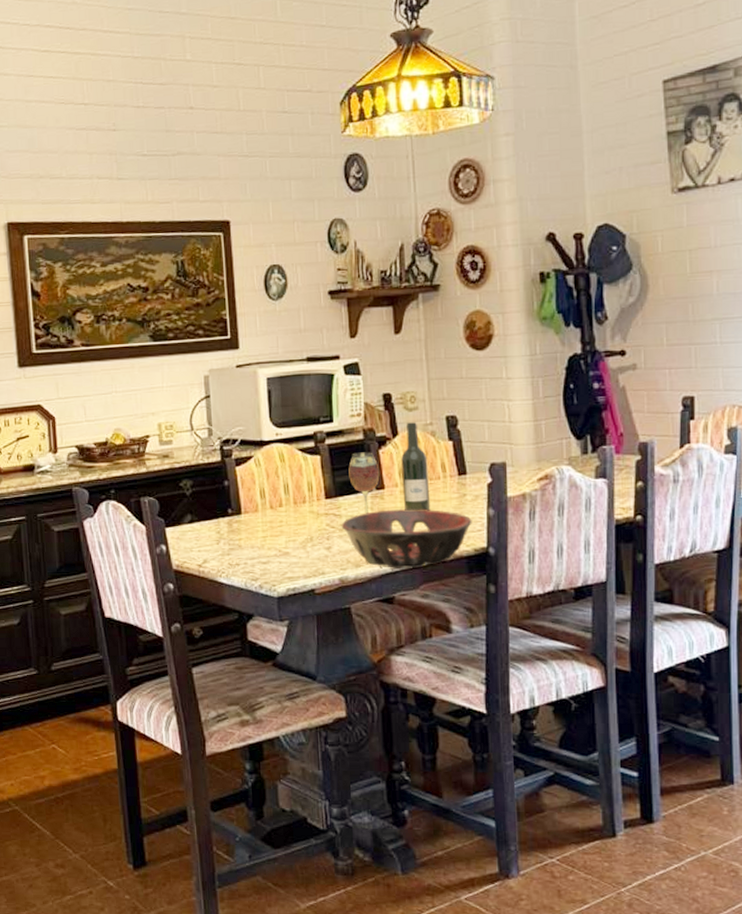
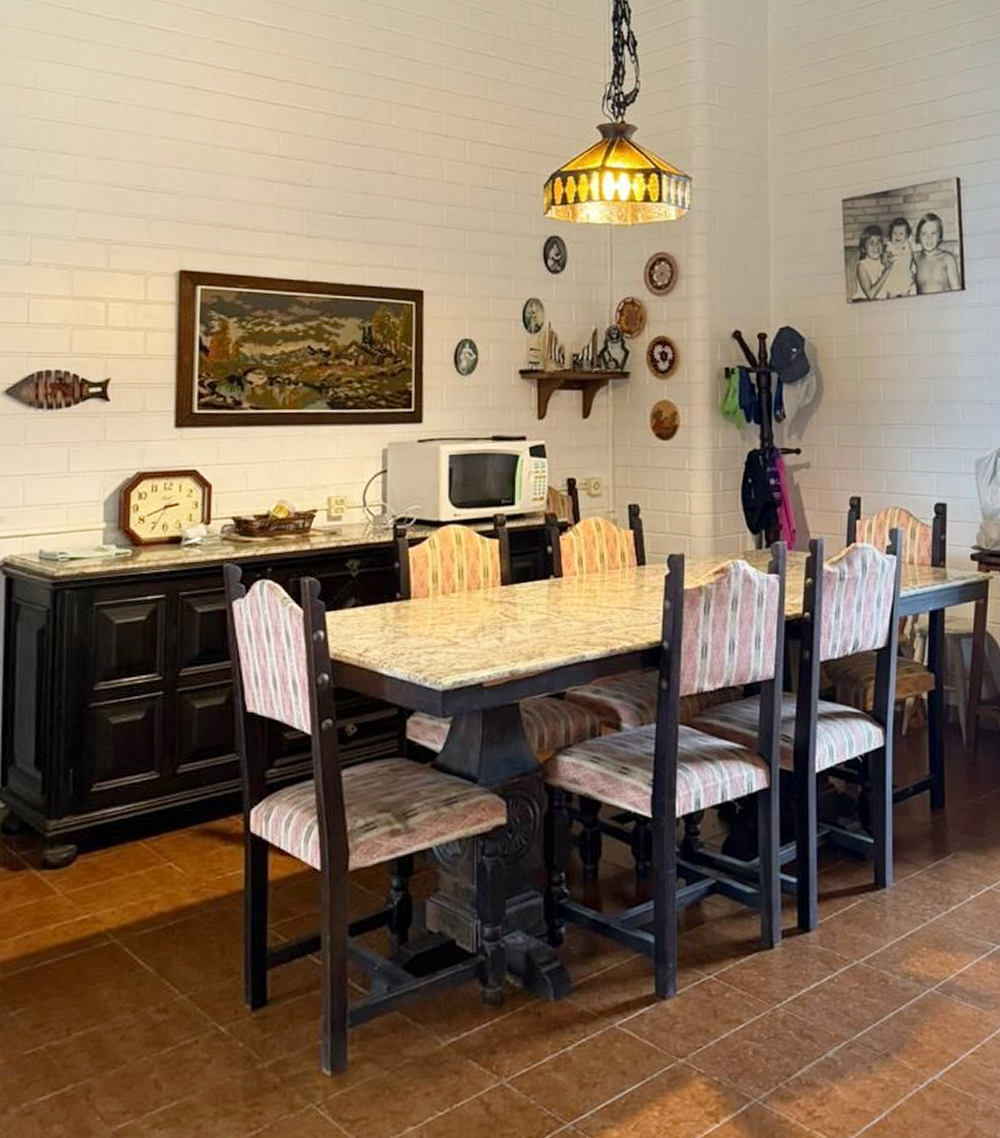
decorative bowl: present [341,509,472,568] -> none [515,599,648,661]
wineglass: present [348,452,380,514] -> none [527,538,559,603]
wine bottle: present [401,422,431,524] -> none [580,509,608,615]

